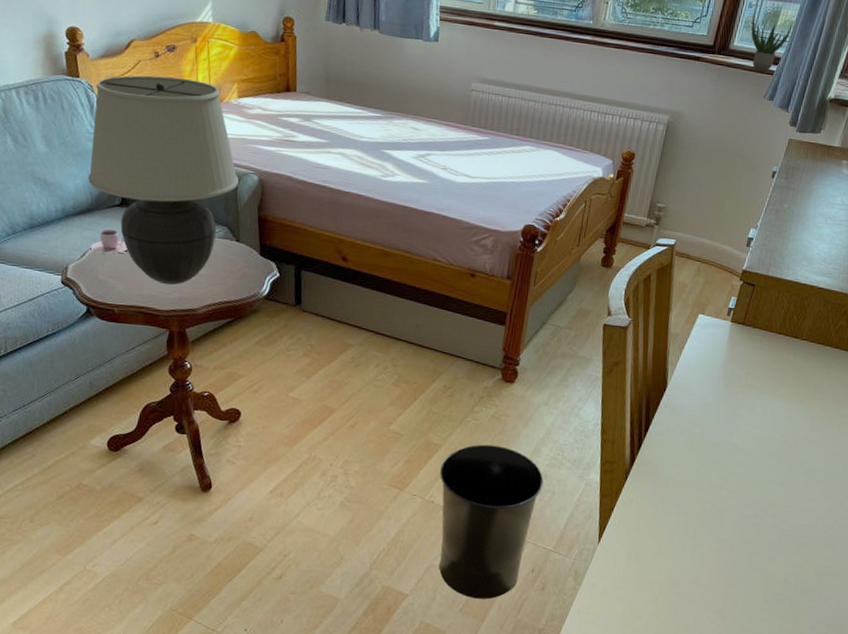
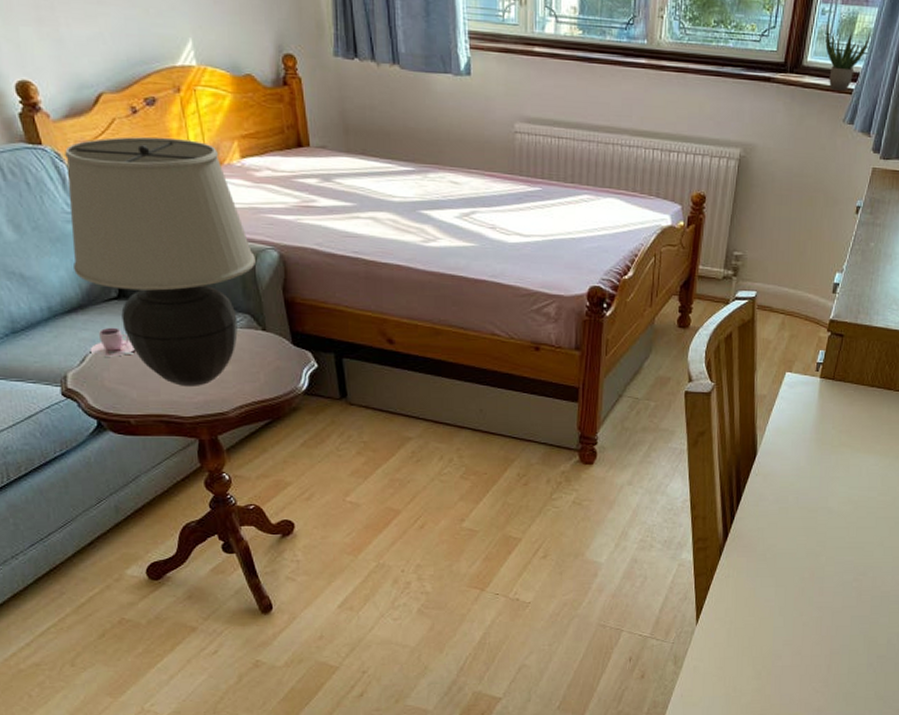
waste bin: present [439,444,544,600] -> none [523,533,634,694]

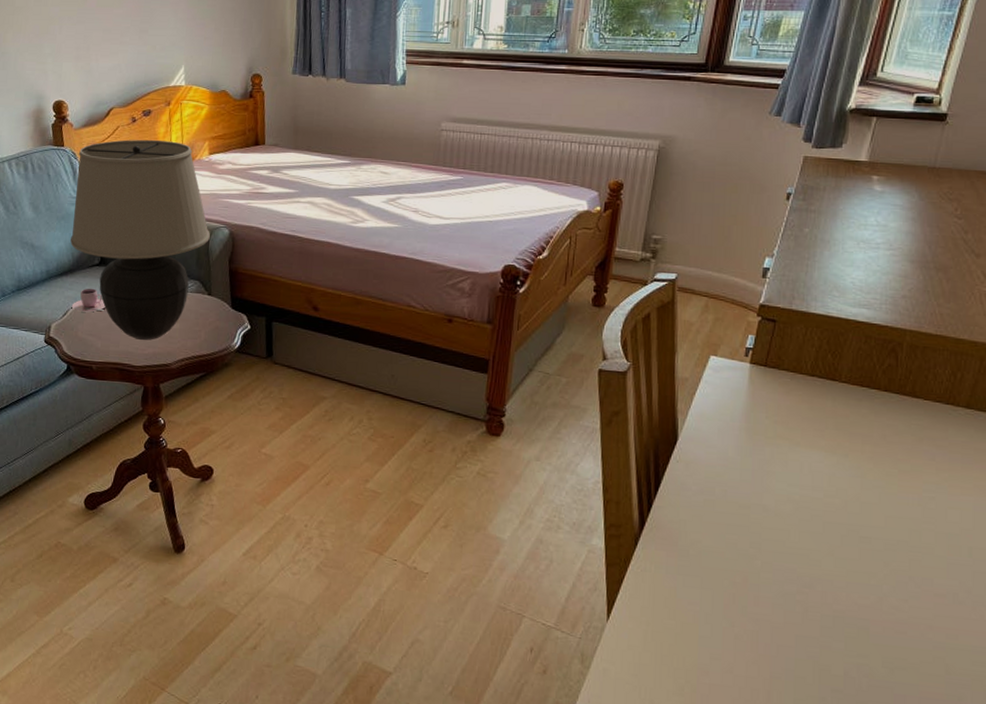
potted plant: present [825,20,871,91] -> none [748,24,797,86]

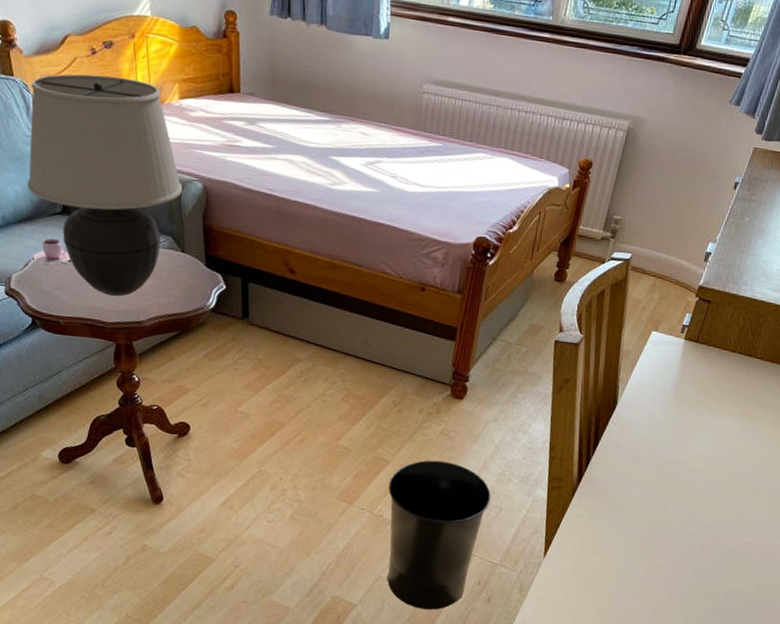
waste bin: none [422,504,539,682] -> present [387,460,491,610]

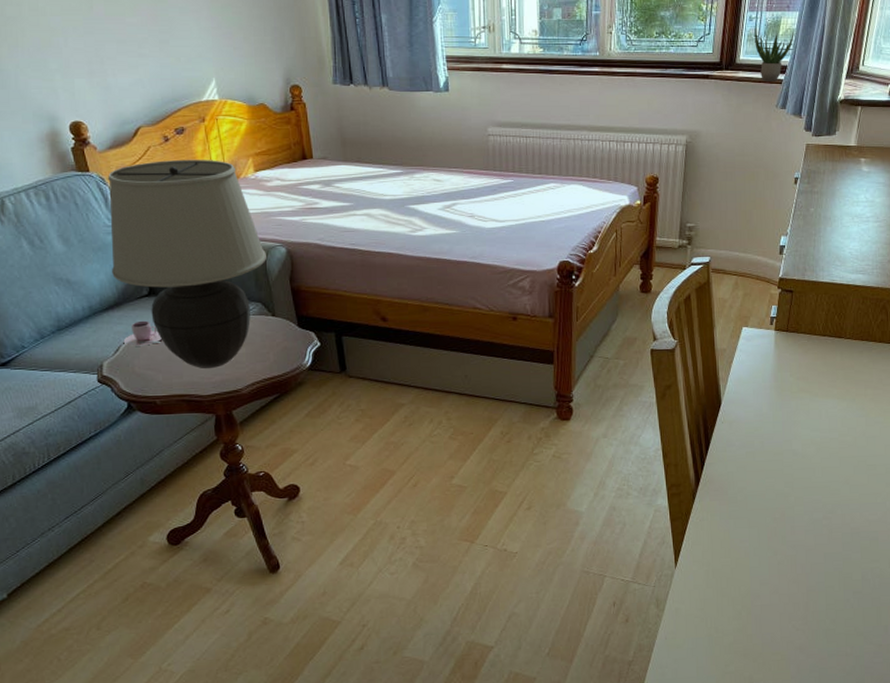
waste bin: present [387,460,491,610] -> none [508,484,613,641]
potted plant: none [719,8,765,75] -> present [754,25,794,82]

